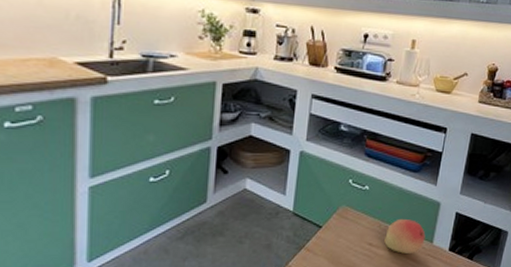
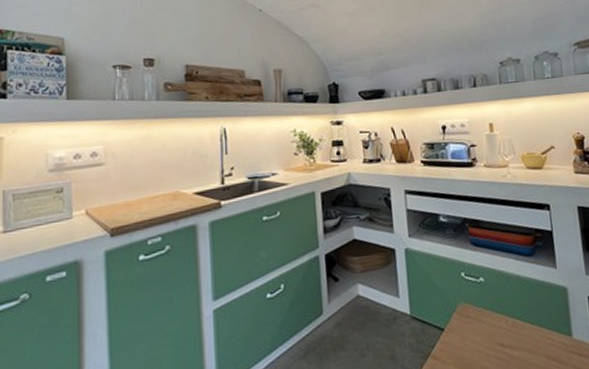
fruit: present [384,218,426,255] -> none [515,310,562,354]

